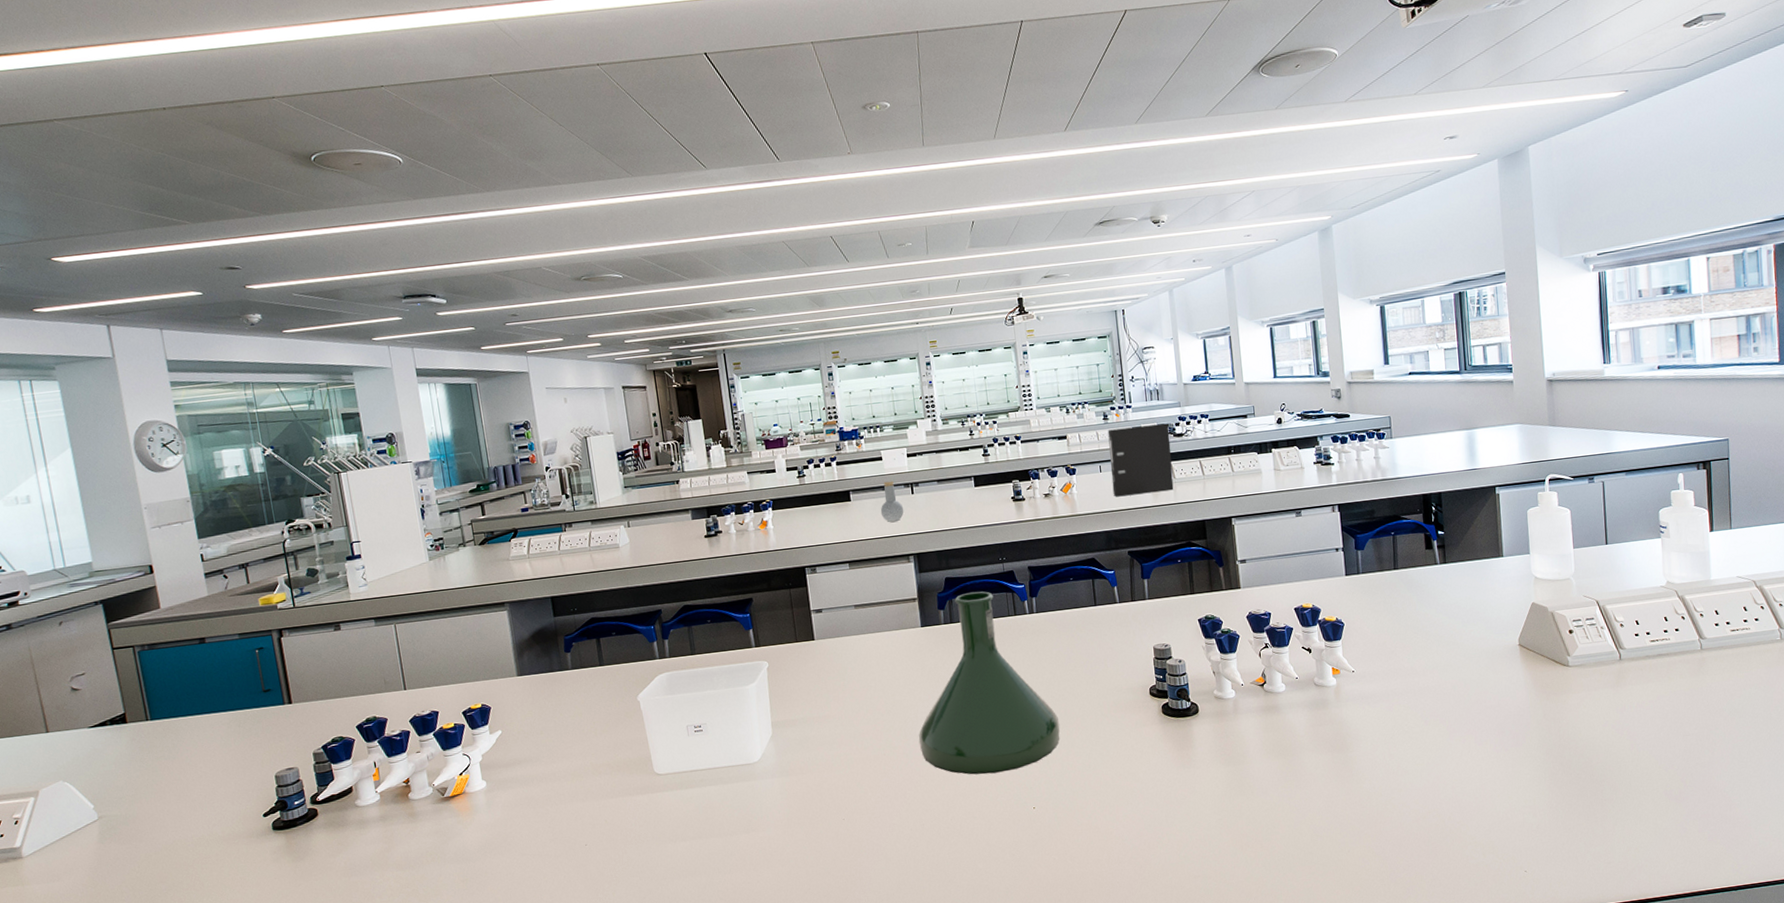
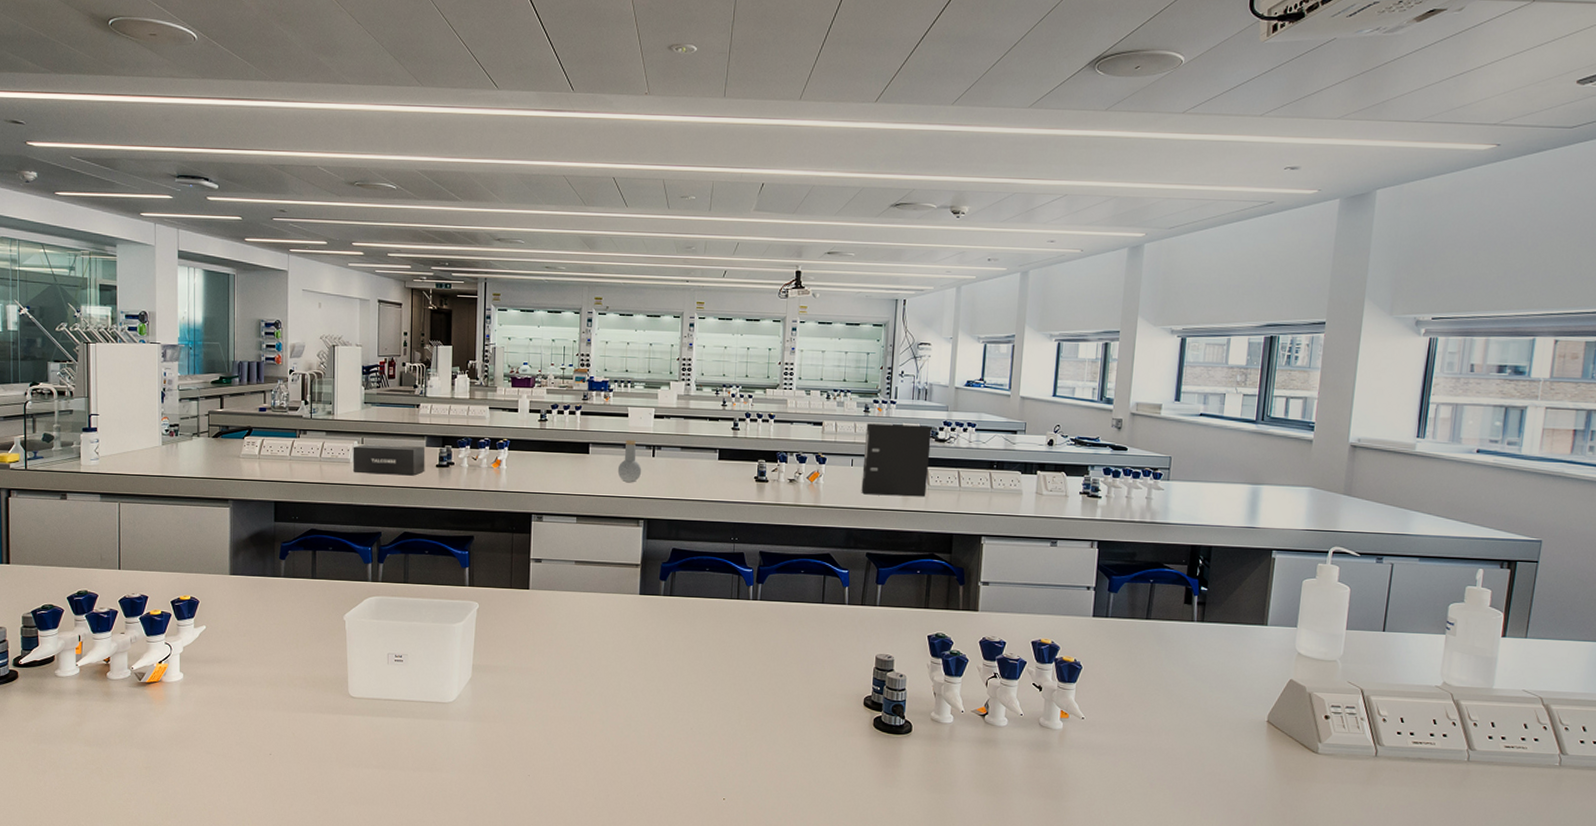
box: none [620,520,695,557] -> present [353,444,426,476]
flask: present [918,591,1060,775] -> none [617,567,765,757]

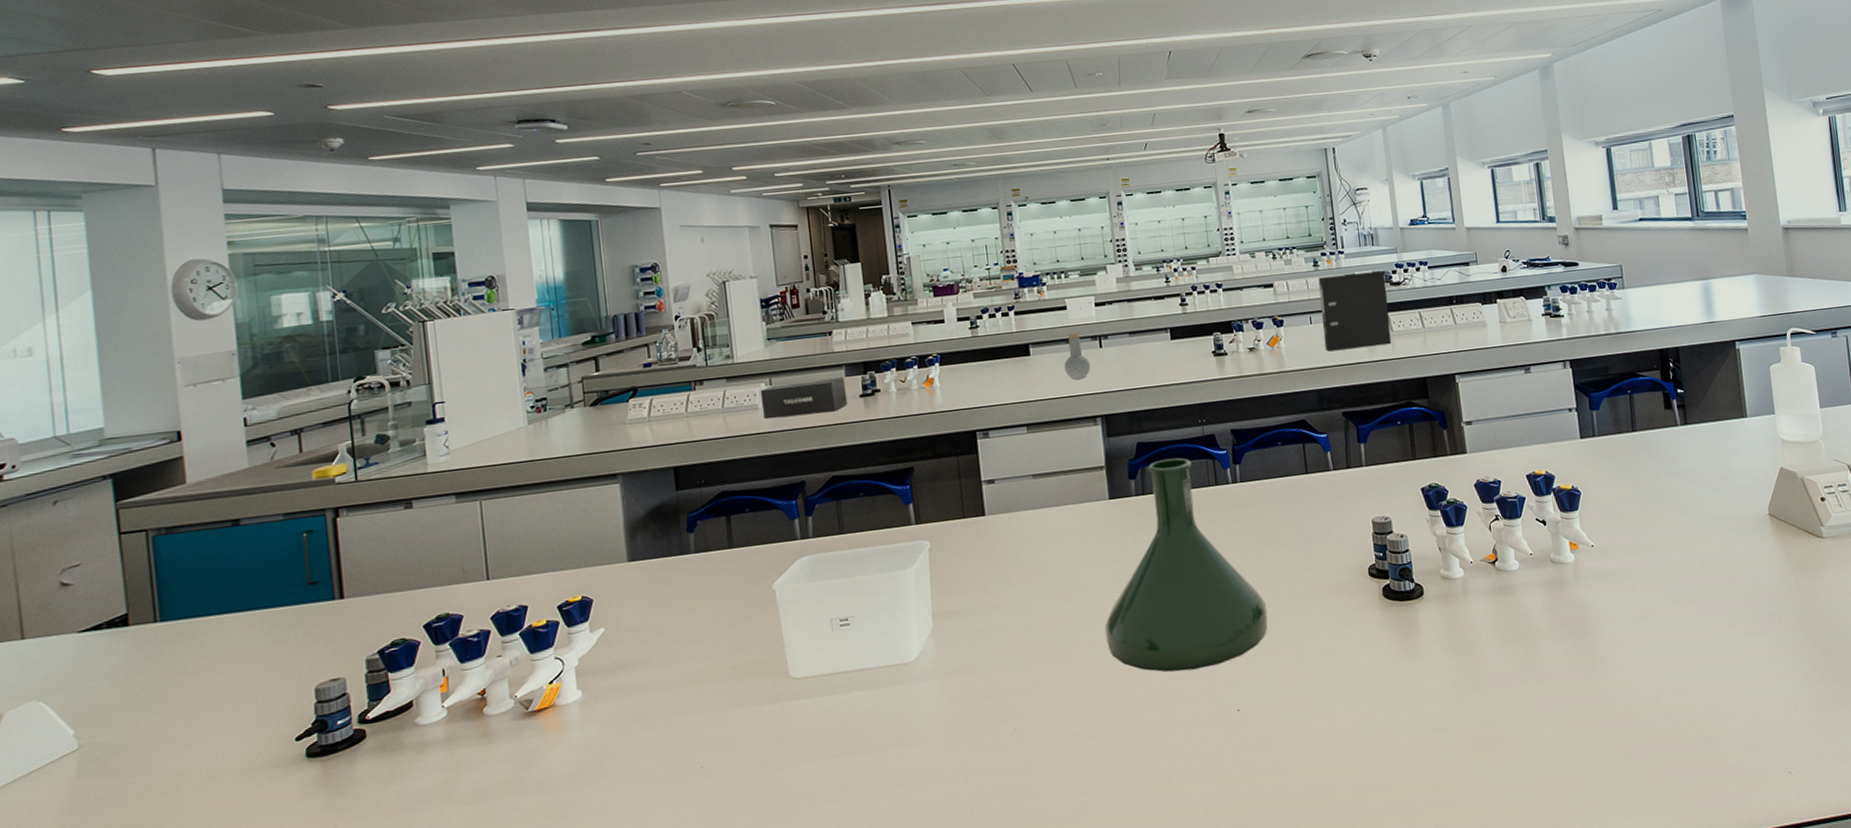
flask: none [617,567,765,757] -> present [1104,458,1268,672]

